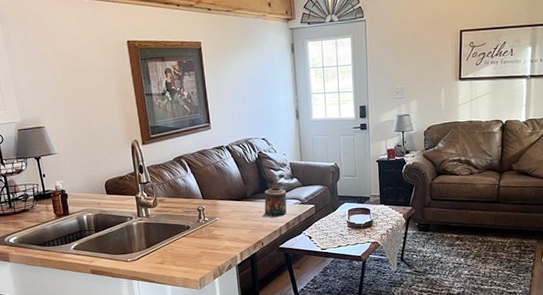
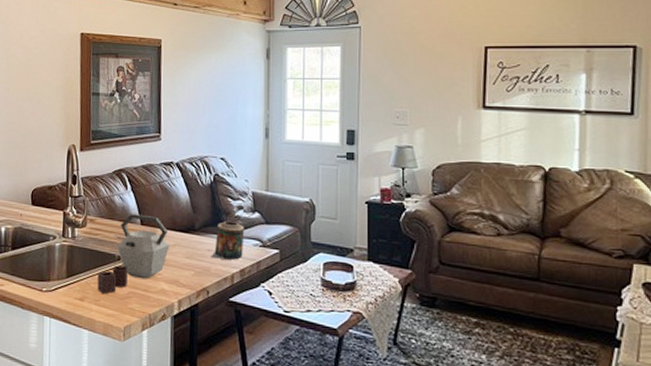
kettle: none [172,191,228,257] -> present [97,214,170,295]

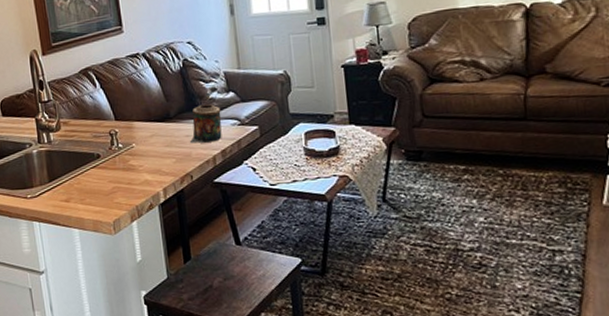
kettle: present [97,214,170,295] -> none [79,110,148,193]

